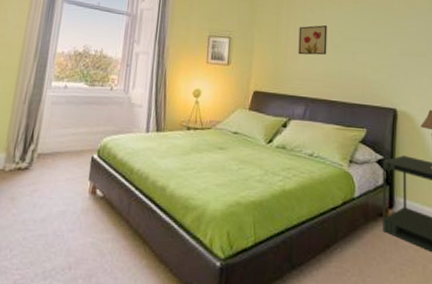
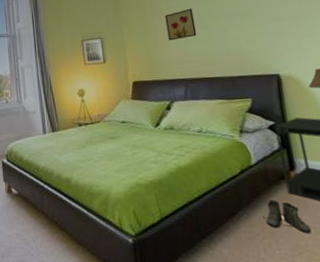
boots: none [357,235,397,274] -> present [265,199,311,233]

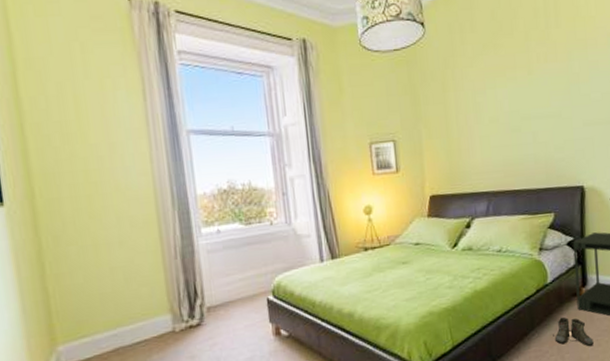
wall art: present [164,8,197,41] -> none [470,106,505,146]

